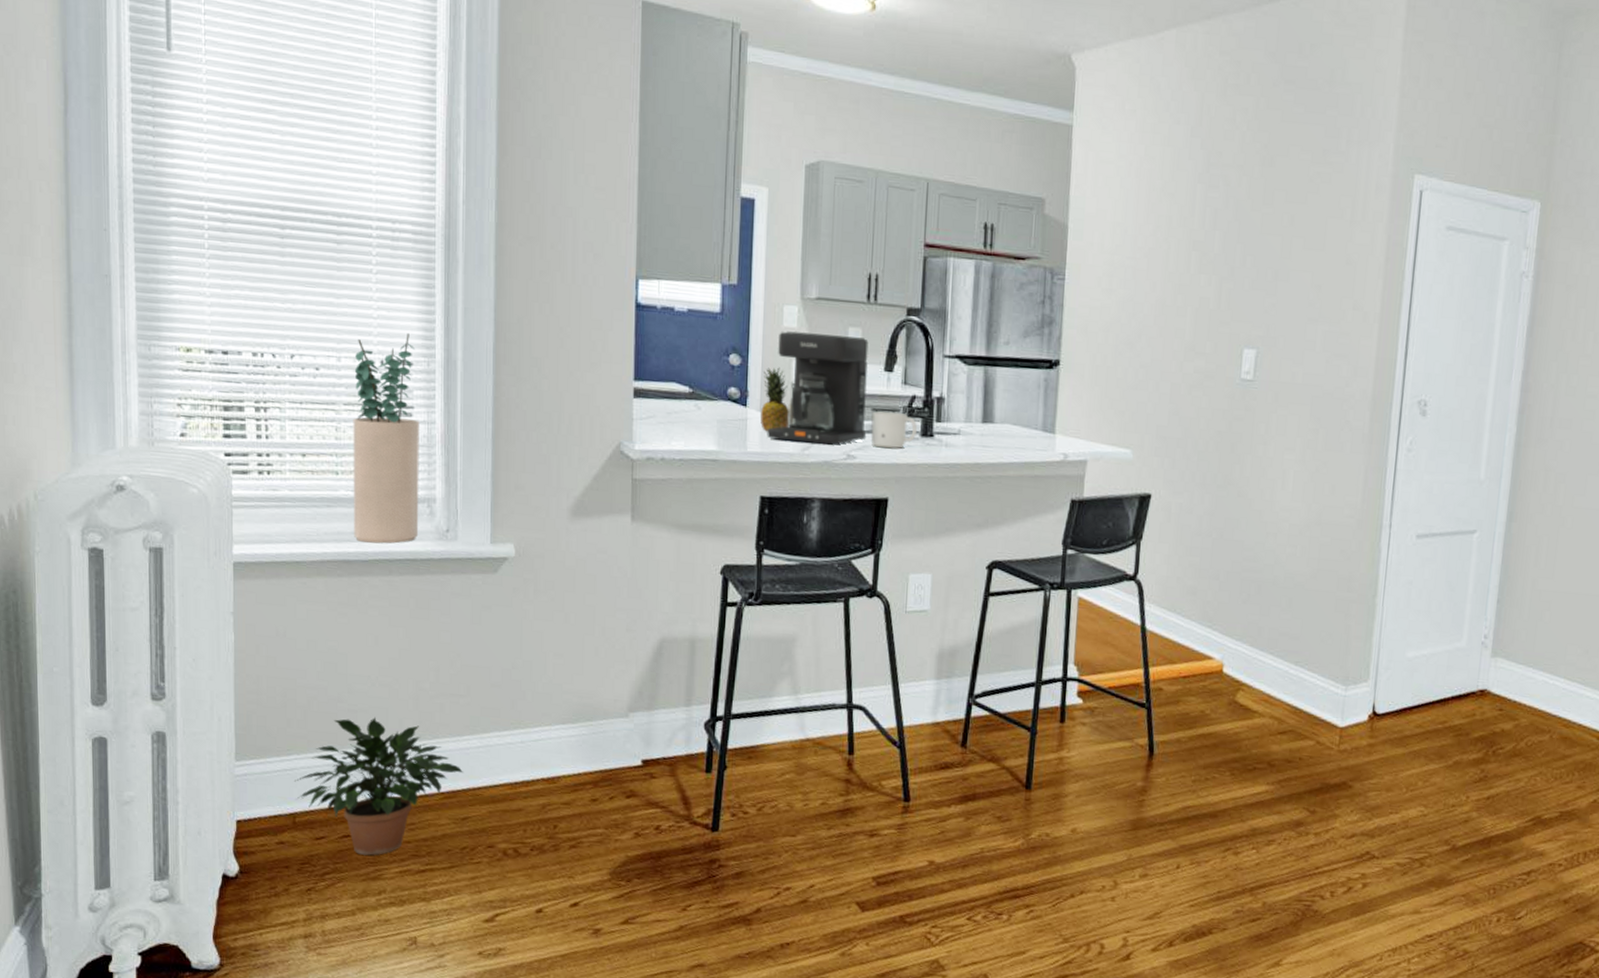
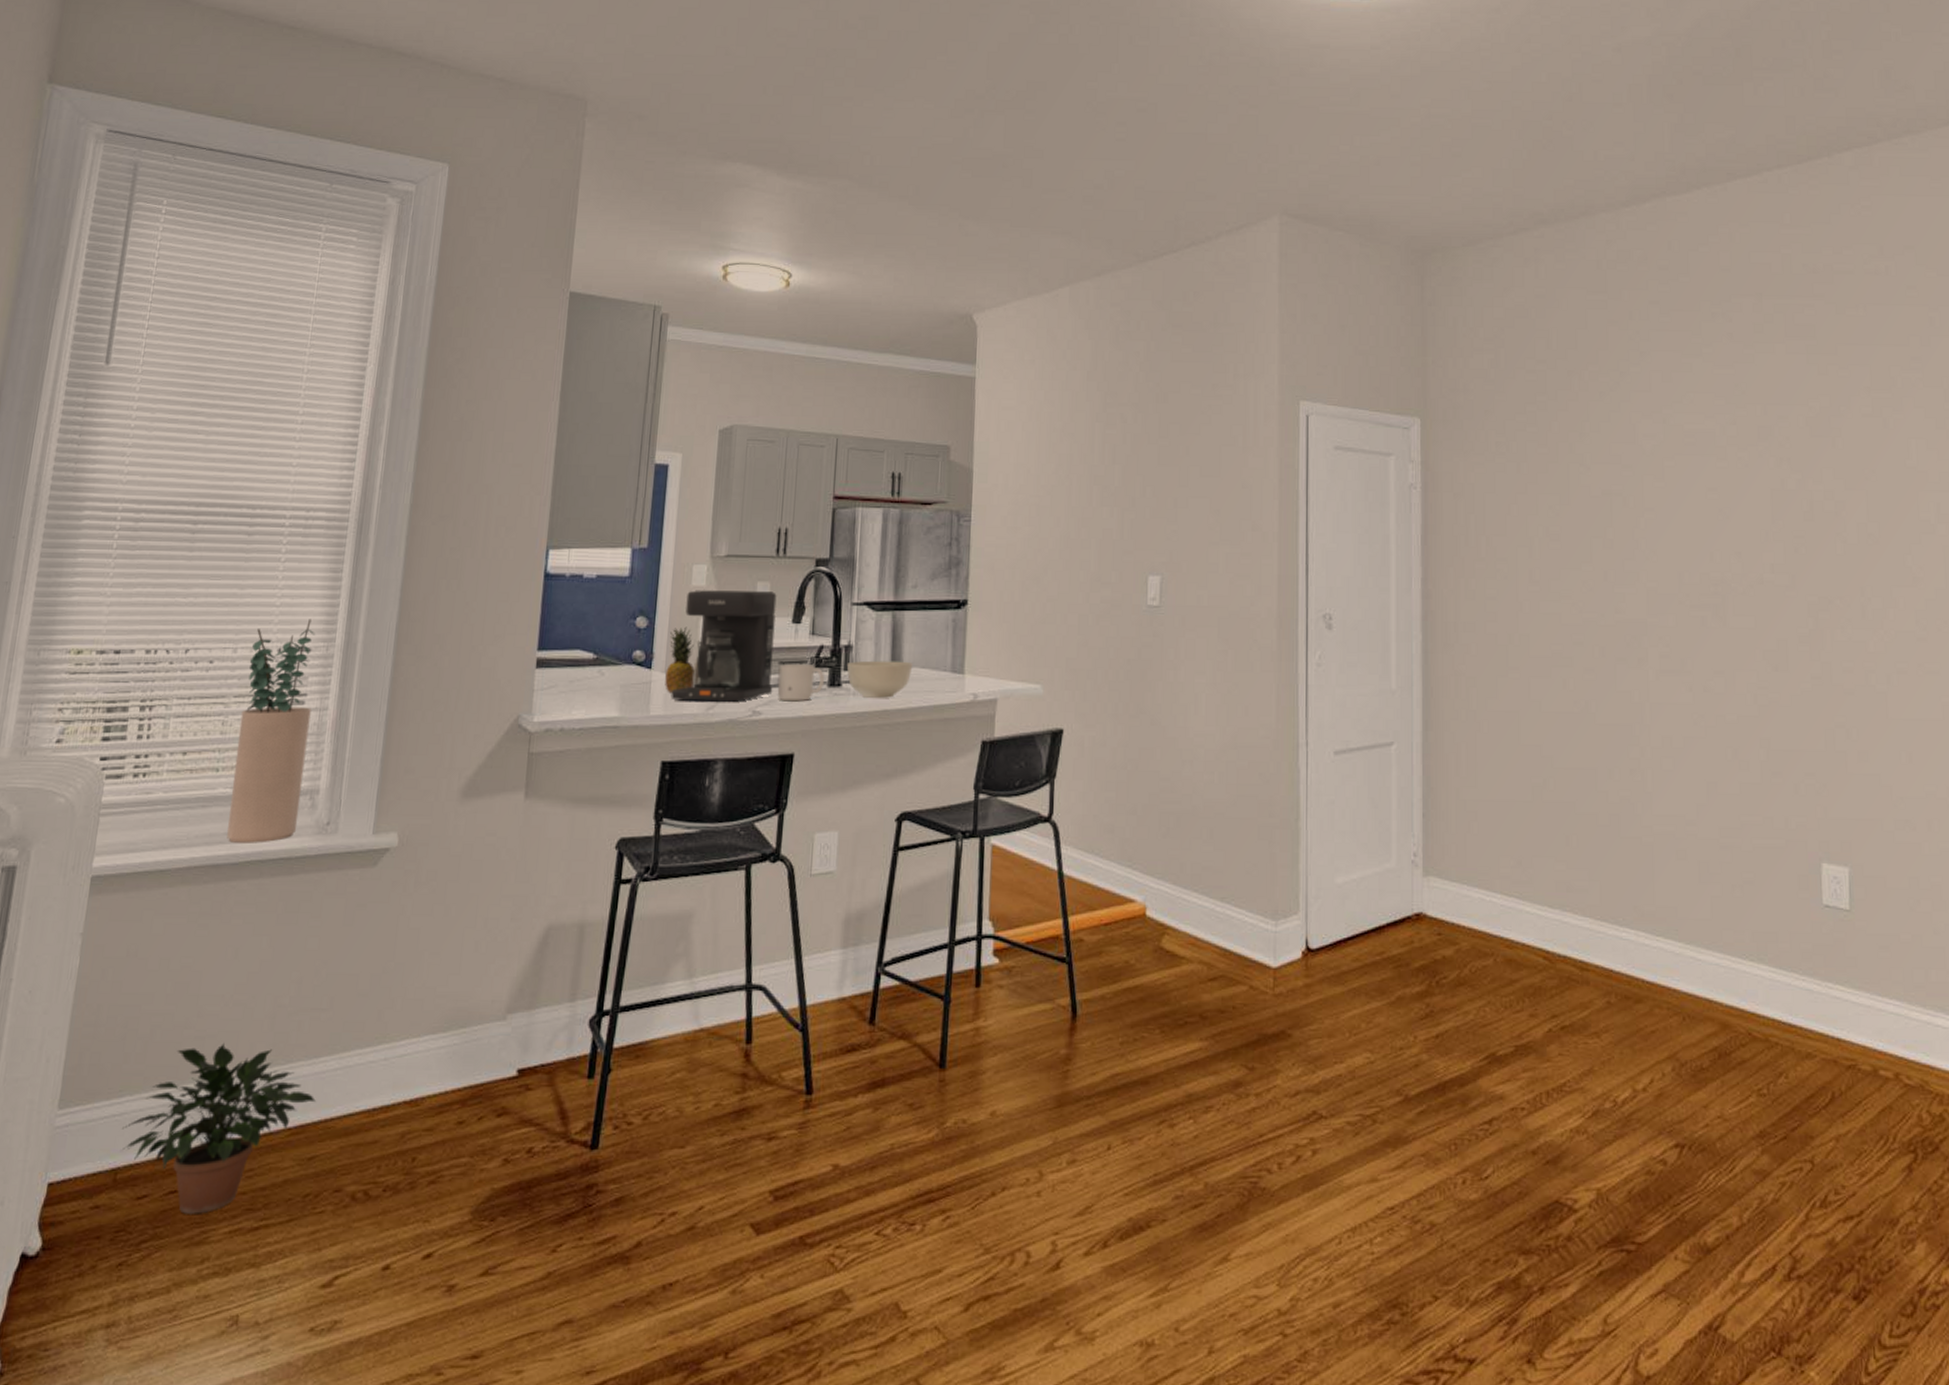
bowl: none [939,413,1004,452] -> present [846,660,913,698]

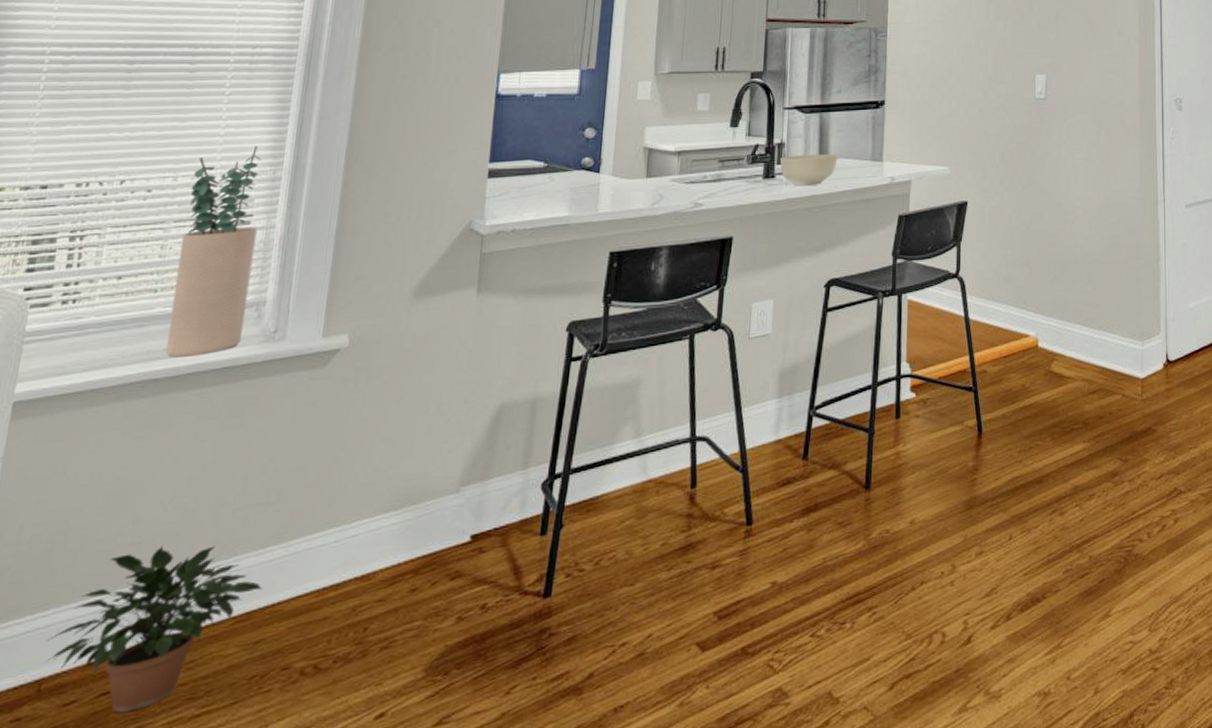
fruit: present [665,626,695,694] -> none [612,135,640,193]
coffee maker: present [670,590,777,702] -> none [618,101,716,199]
mug: present [777,664,824,702] -> none [717,161,760,193]

